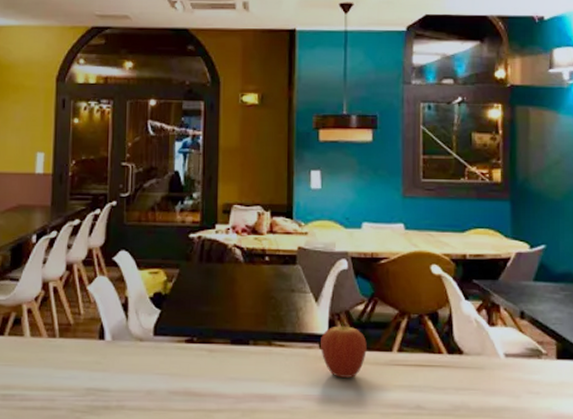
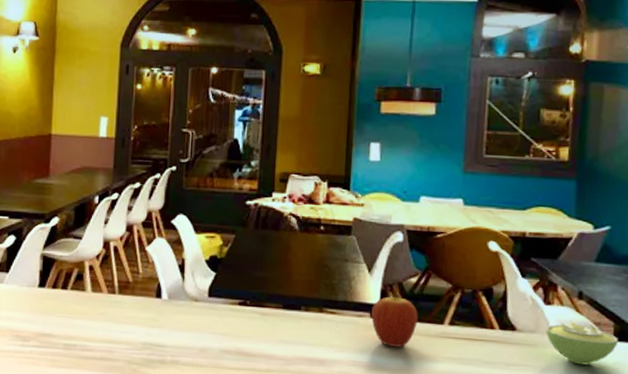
sugar bowl: none [492,341,561,386] -> present [546,321,618,365]

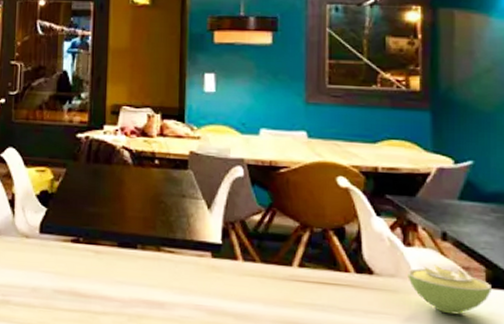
fruit: present [371,293,418,347] -> none [213,231,264,291]

